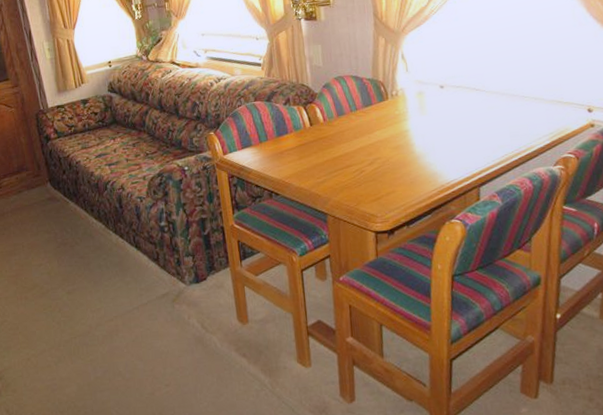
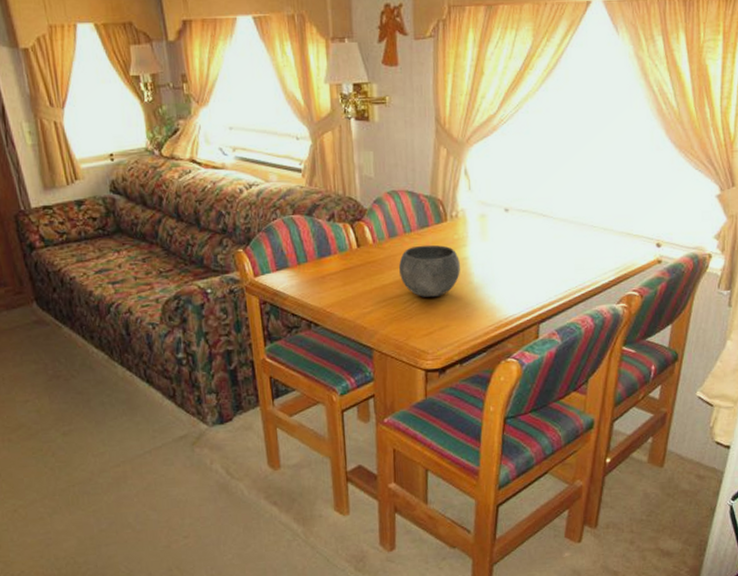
bowl: none [347,120,403,167] -> present [399,244,460,298]

